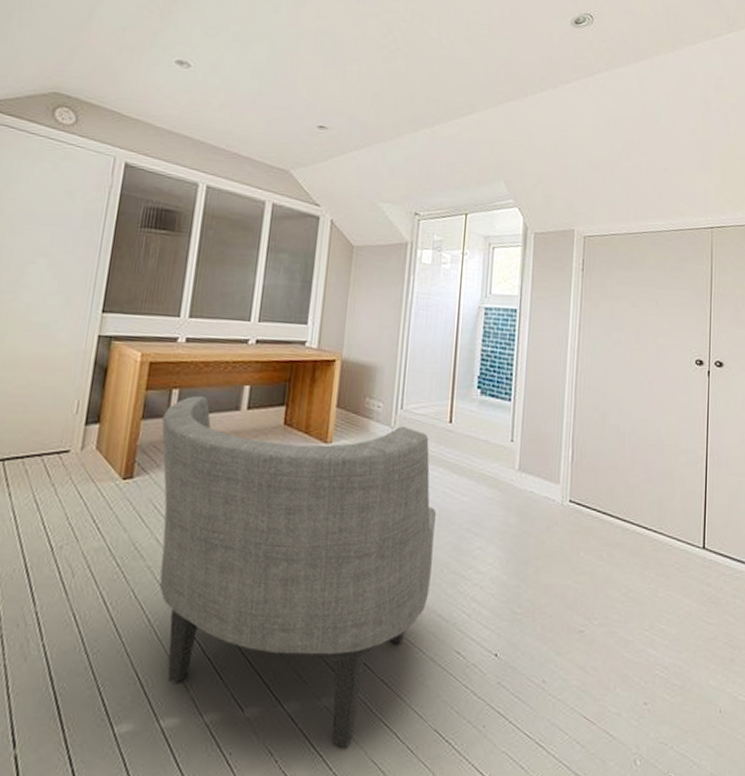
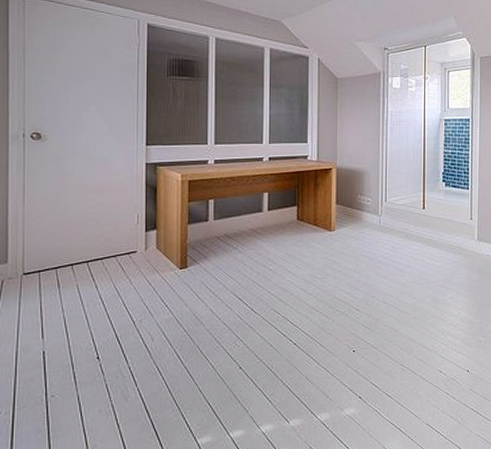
armchair: present [159,395,436,748] -> none [204,203,417,441]

